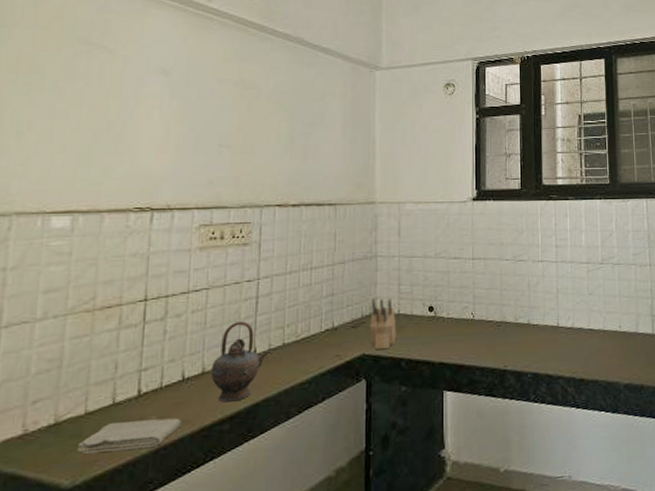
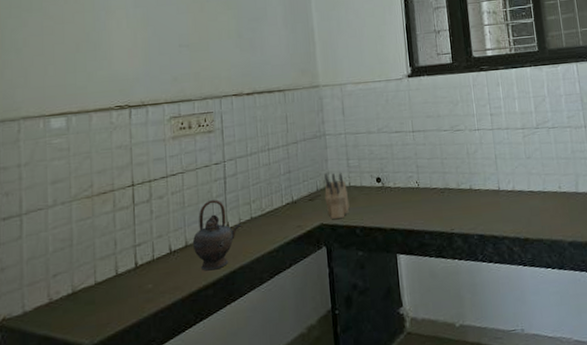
washcloth: present [76,418,182,455] -> none [91,285,173,318]

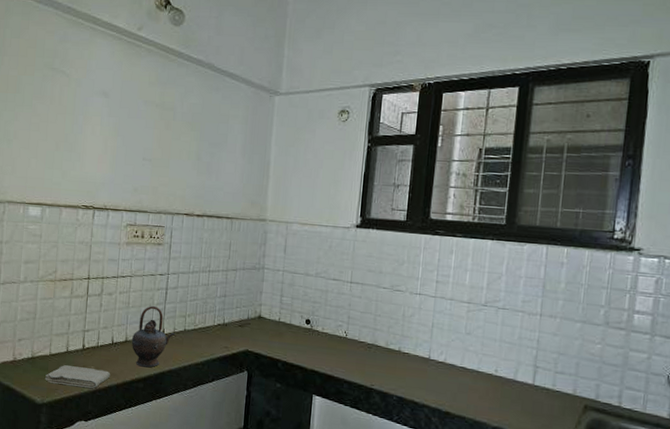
washcloth: none [91,285,173,318] -> present [44,365,111,389]
knife block: present [324,173,350,219] -> none [254,304,276,349]

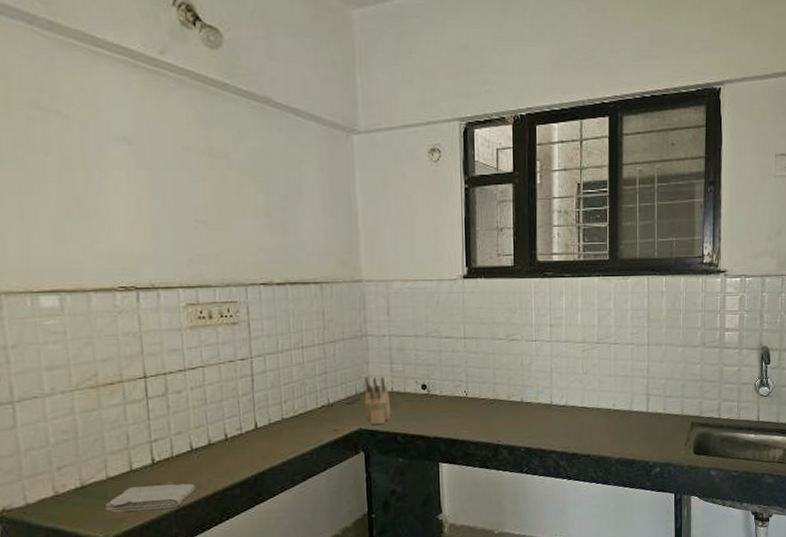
teapot: present [131,306,175,368] -> none [216,398,271,471]
knife block: none [254,304,276,349] -> present [364,377,391,424]

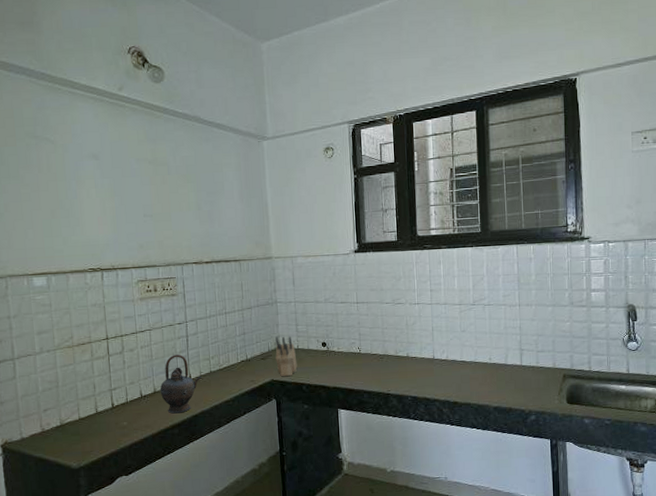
washcloth: present [105,483,196,513] -> none [77,424,145,447]
teapot: none [216,398,271,471] -> present [160,354,202,414]

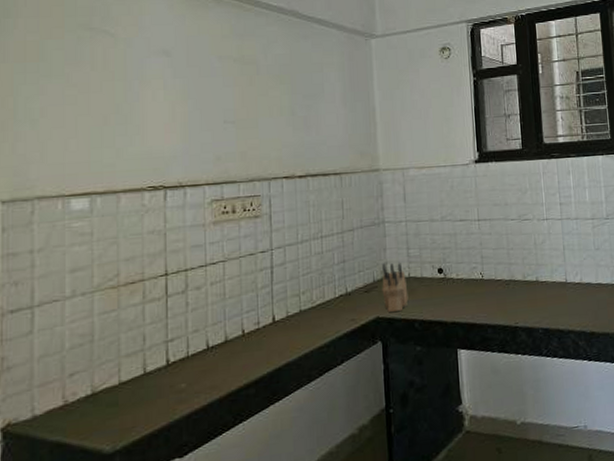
teapot: present [160,354,202,414] -> none [233,291,288,369]

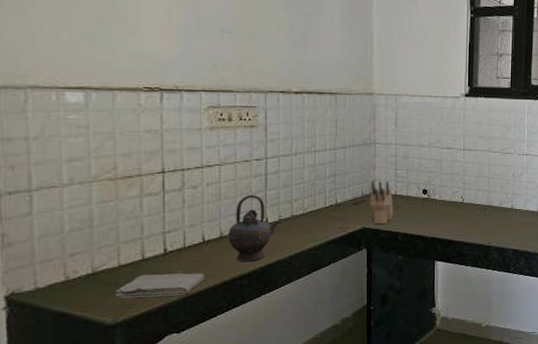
washcloth: none [114,384,210,422] -> present [114,273,205,299]
teapot: none [233,291,288,369] -> present [227,195,281,262]

